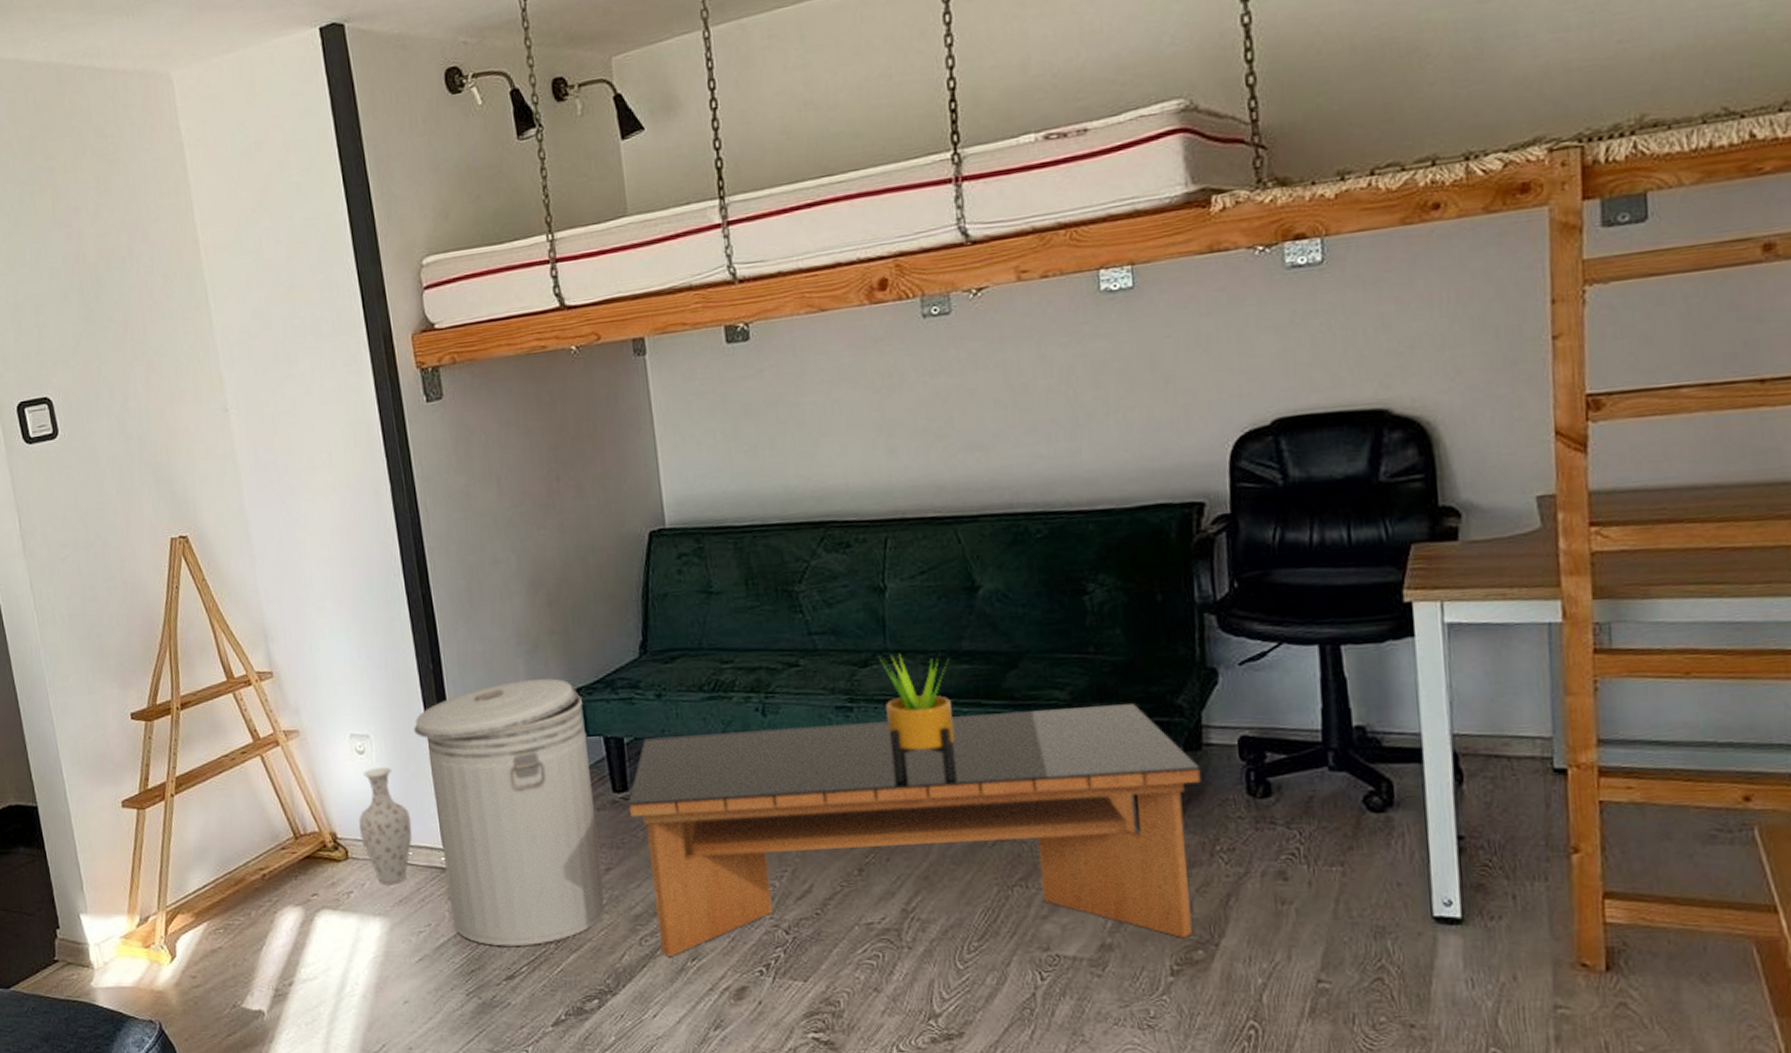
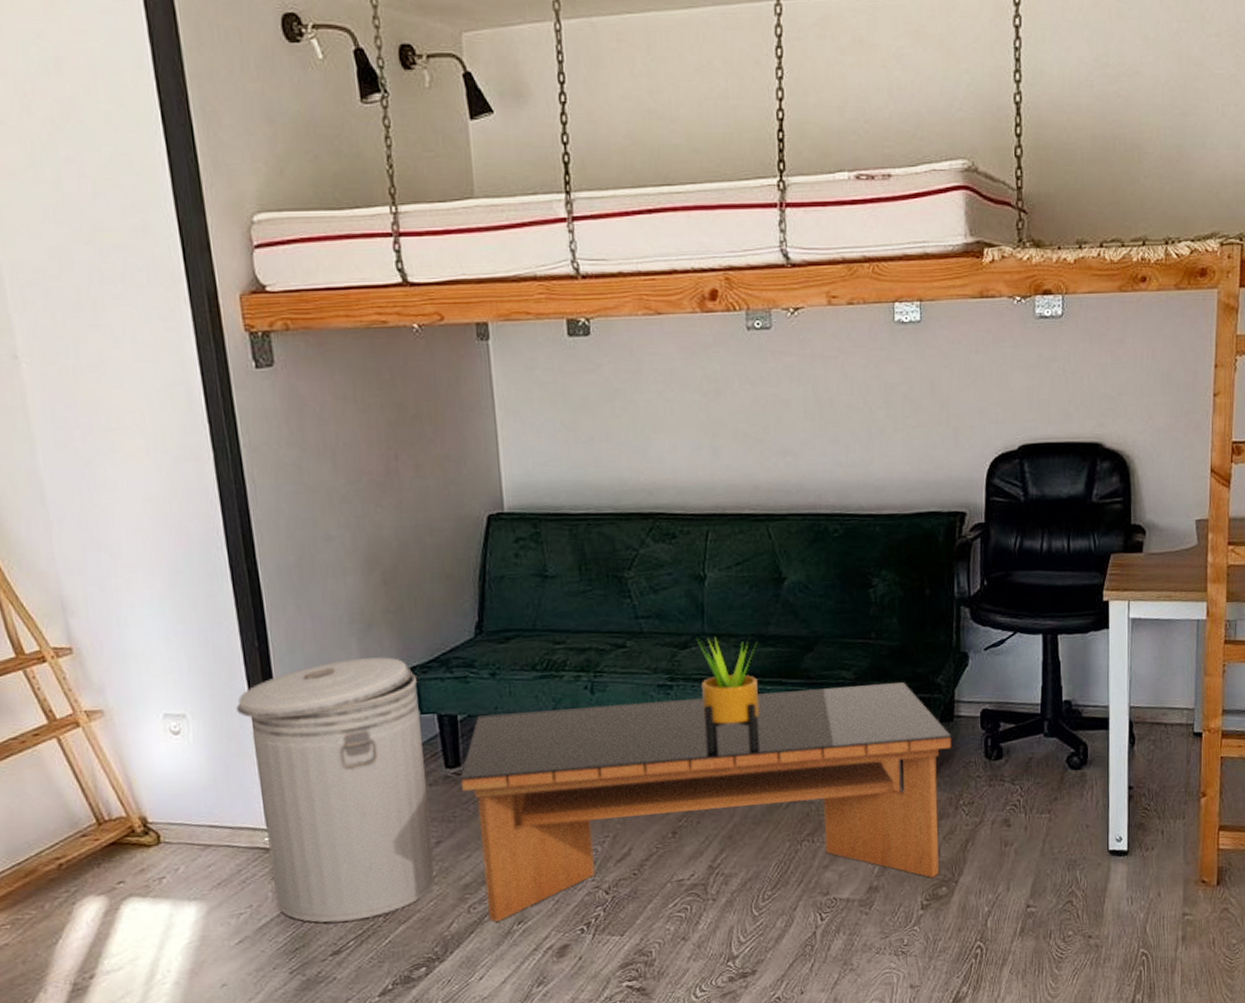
vase: present [359,767,412,884] -> none [173,748,233,868]

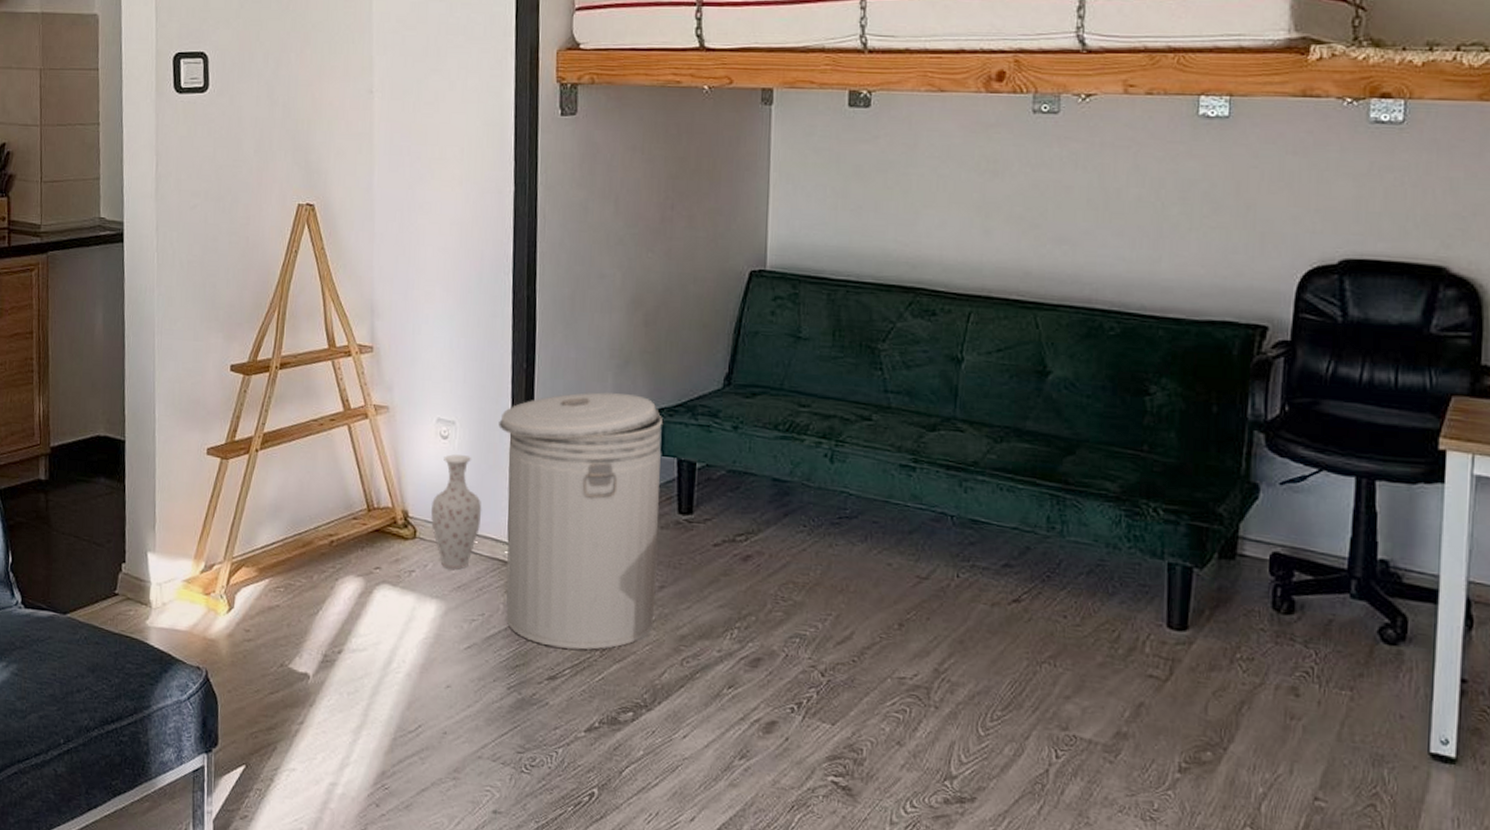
vase: none [173,748,233,868] -> present [431,454,482,570]
coffee table: present [460,682,952,922] -> none [690,467,1232,739]
potted plant: present [696,638,759,754] -> none [944,423,1013,553]

